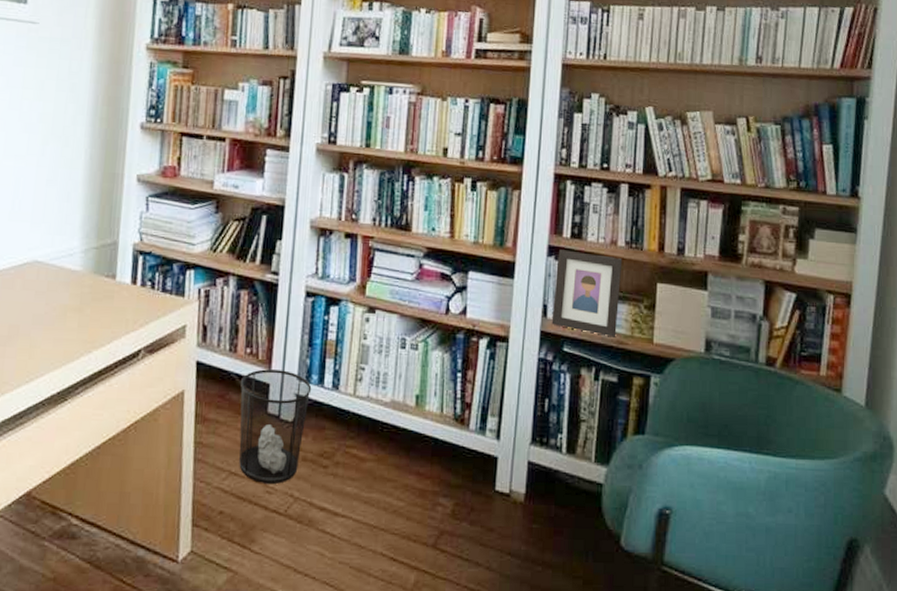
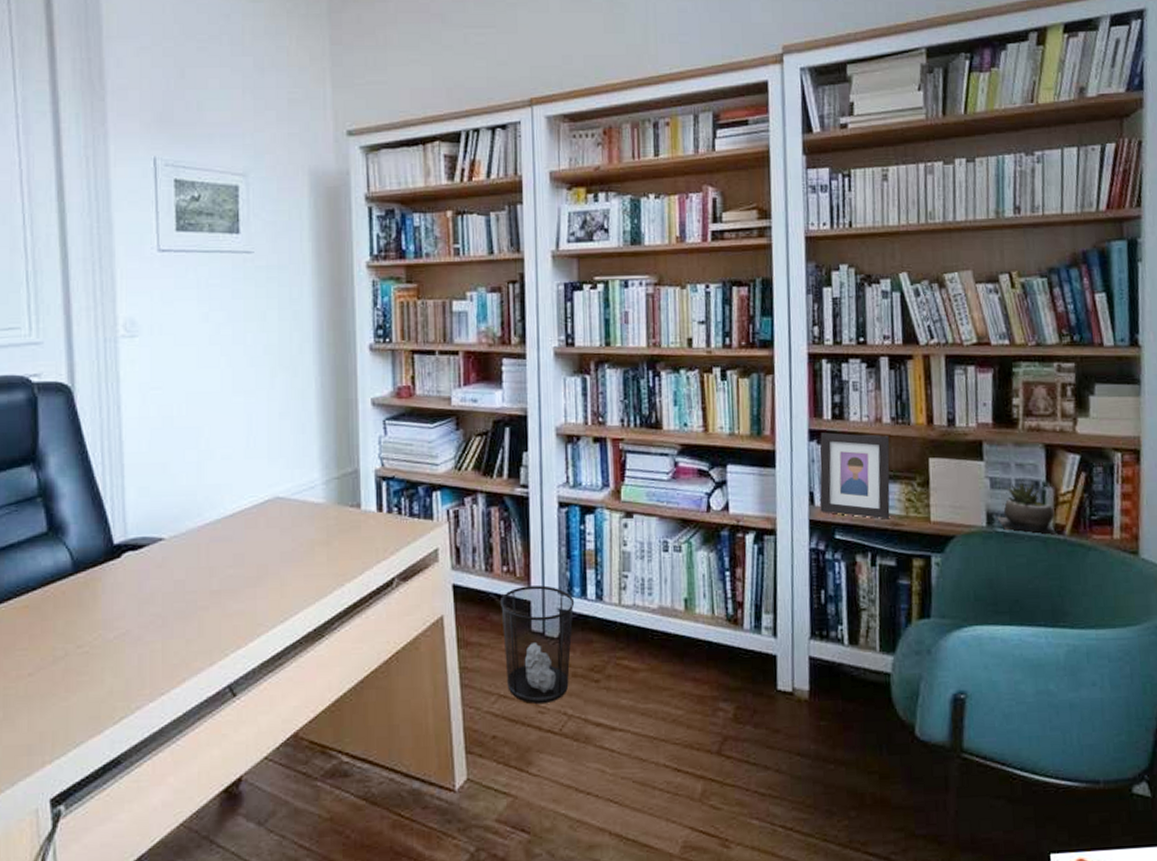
succulent plant: none [715,311,770,368] -> present [997,479,1059,536]

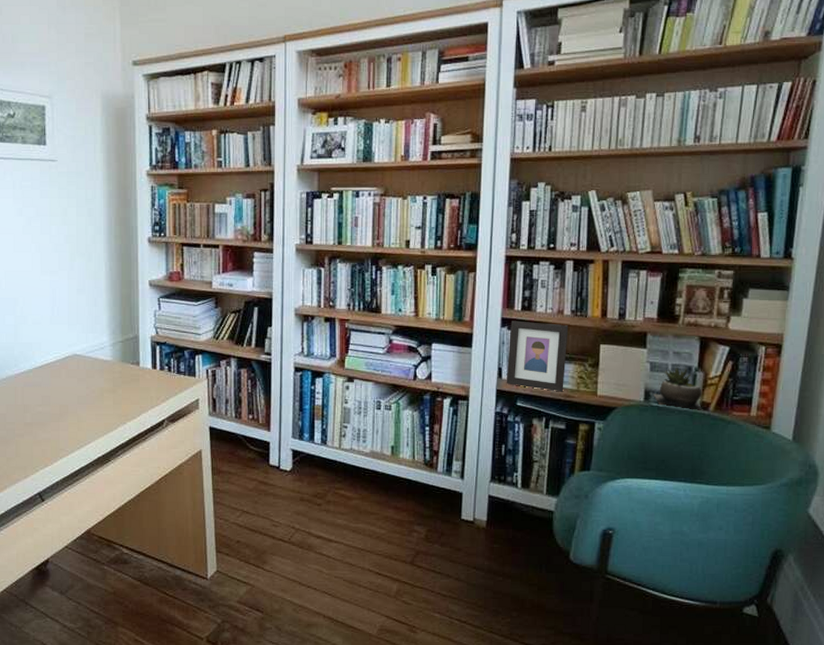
waste bin: present [501,585,575,704] -> none [246,431,304,519]

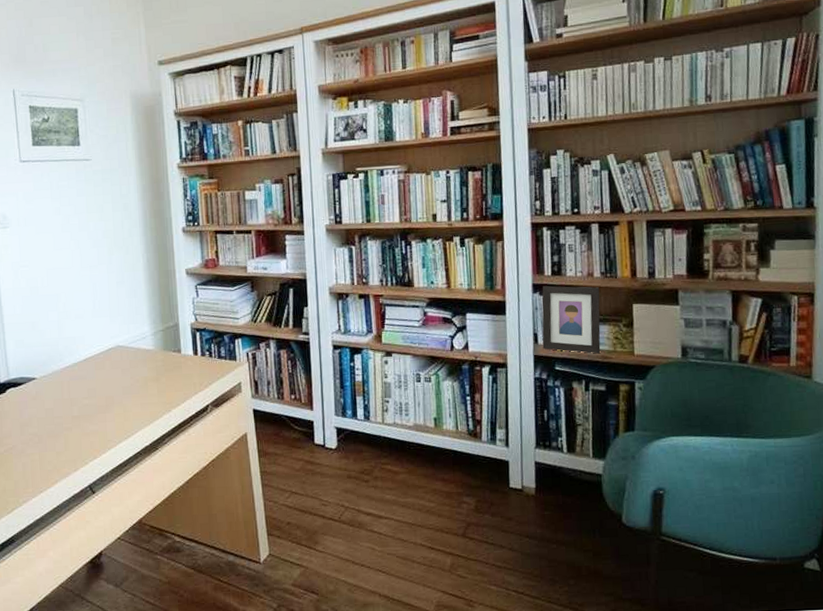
succulent plant: present [653,365,704,411] -> none [690,319,743,365]

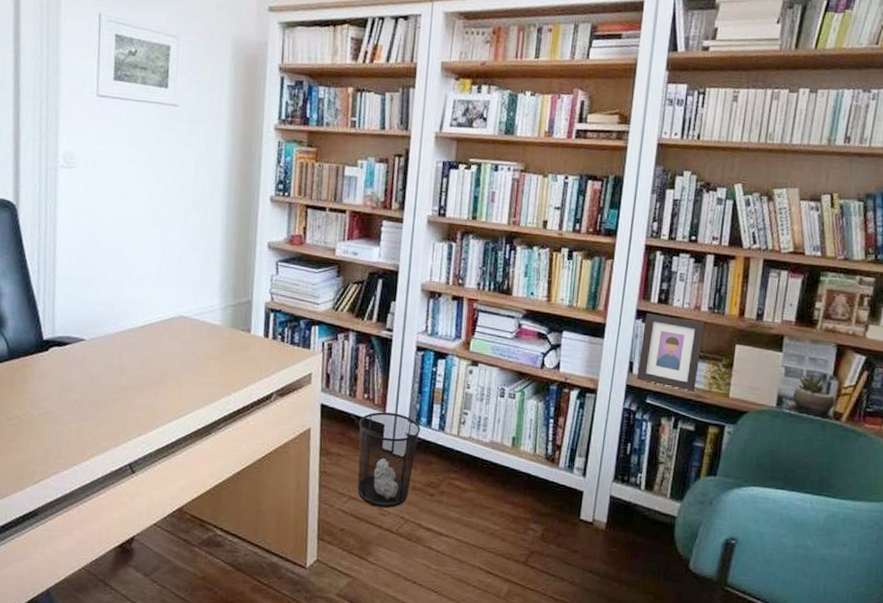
waste bin: none [290,409,348,498] -> present [357,412,421,508]
succulent plant: none [690,319,743,365] -> present [786,371,836,422]

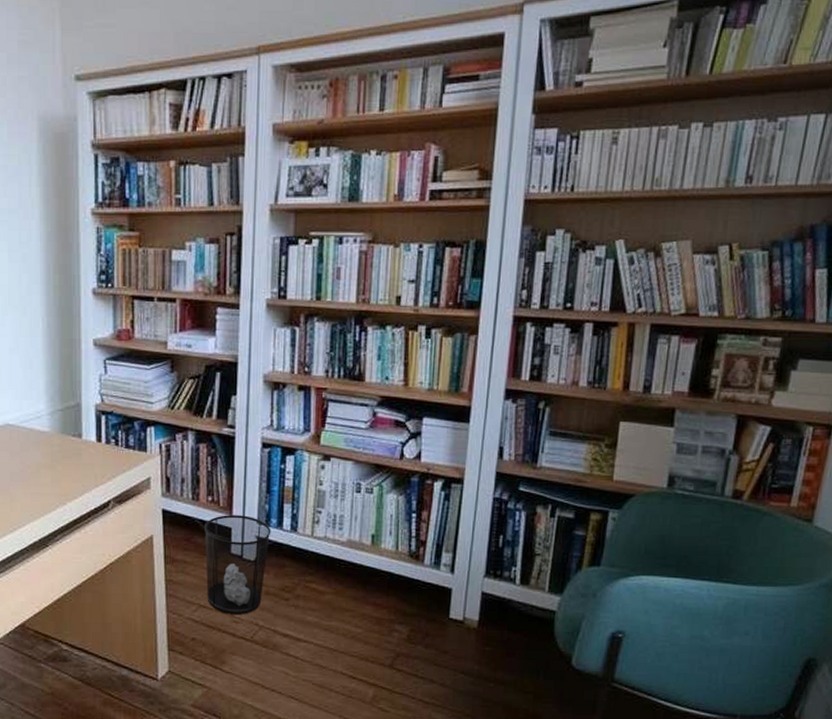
picture frame: present [636,313,705,392] -> none [507,392,584,476]
succulent plant: present [786,371,836,422] -> none [678,446,737,501]

